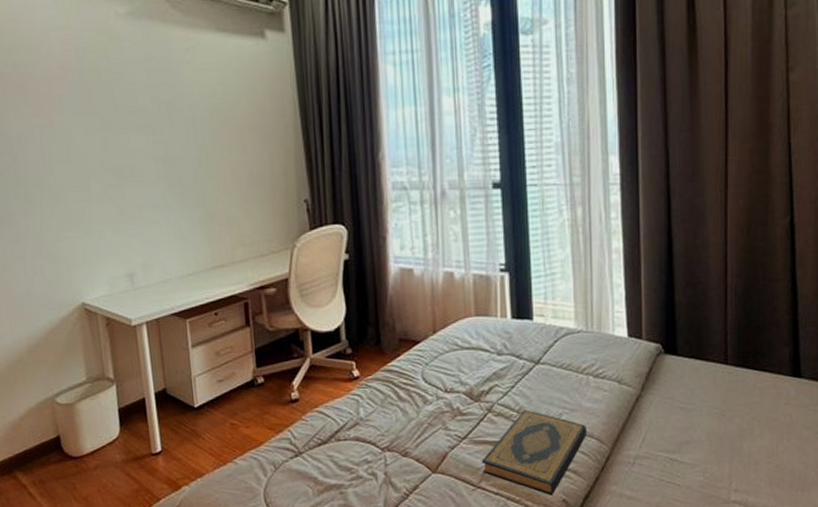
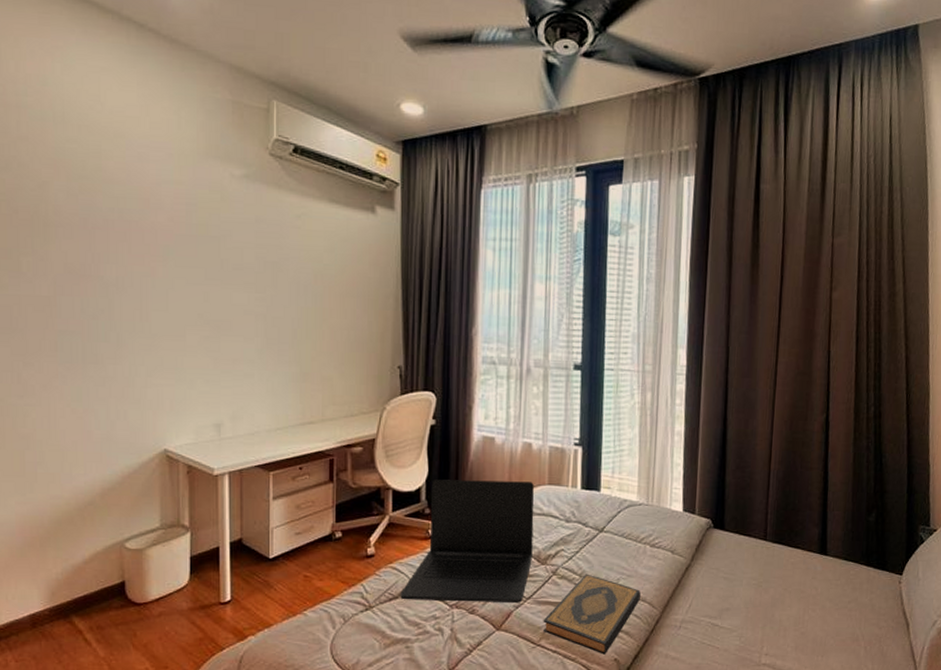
laptop: none [329,314,465,445] -> present [400,479,534,603]

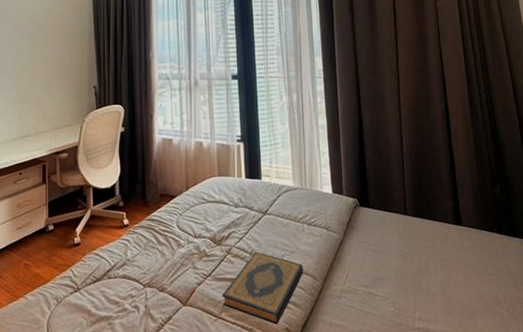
laptop: present [400,479,534,603] -> none [102,174,209,282]

